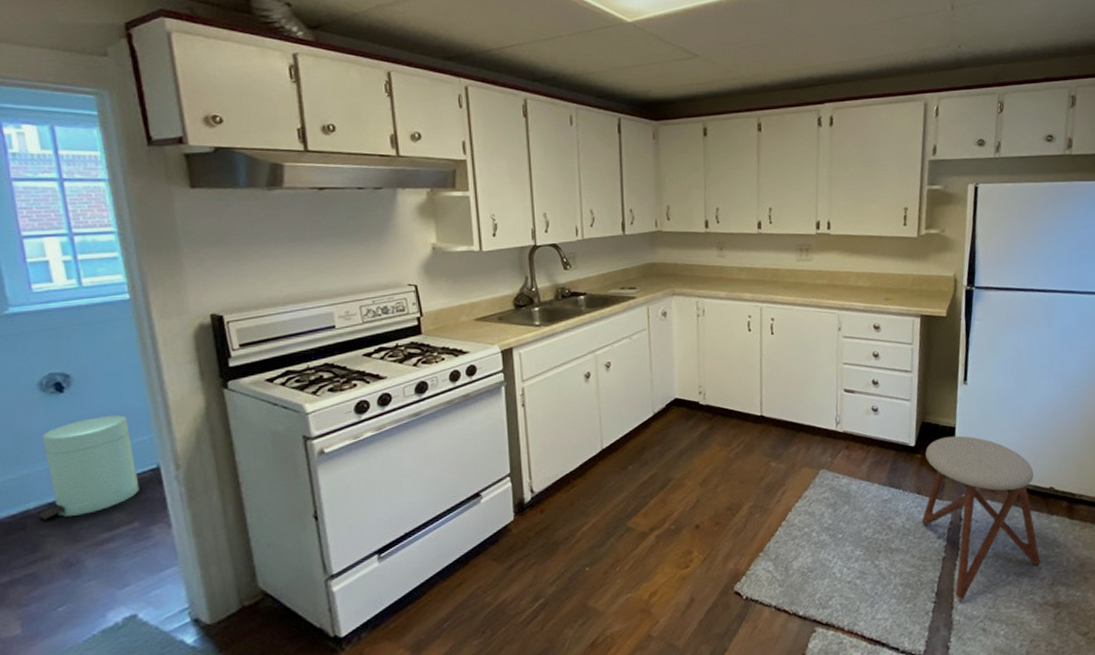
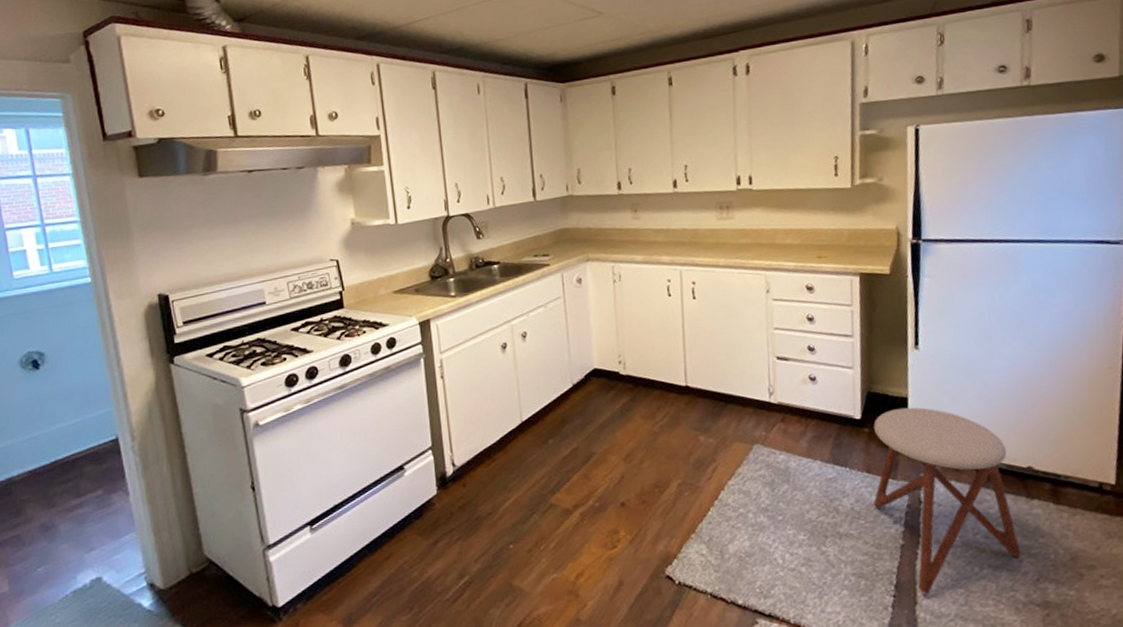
trash can: present [38,415,140,520] -> none [20,390,102,486]

